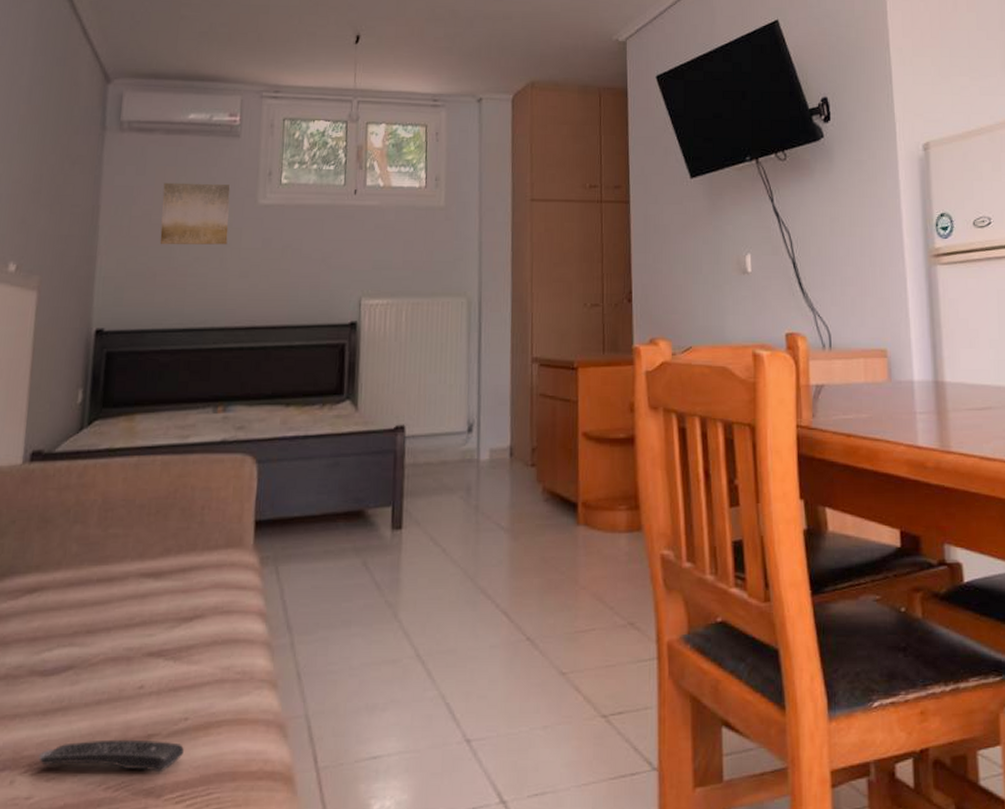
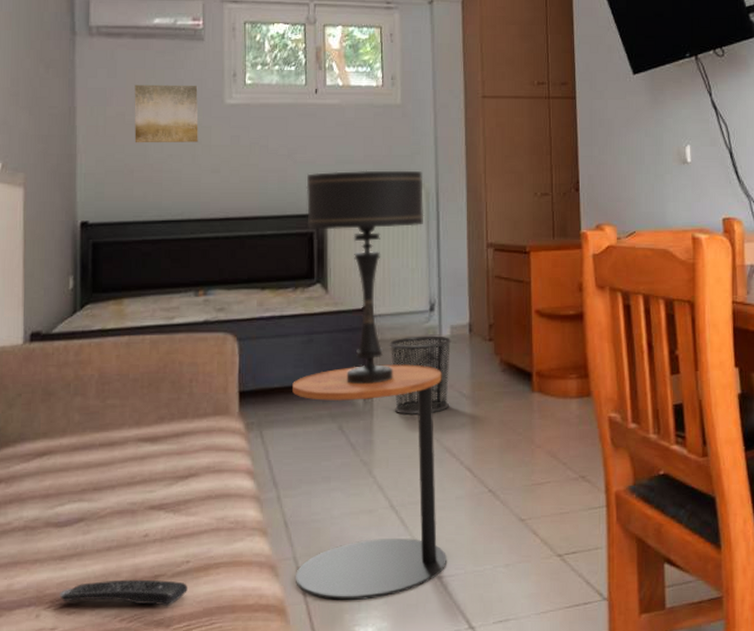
side table: none [306,492,479,768] -> present [292,364,446,601]
table lamp: none [339,277,465,513] -> present [306,170,424,384]
waste bin: none [420,460,491,549] -> present [388,336,452,414]

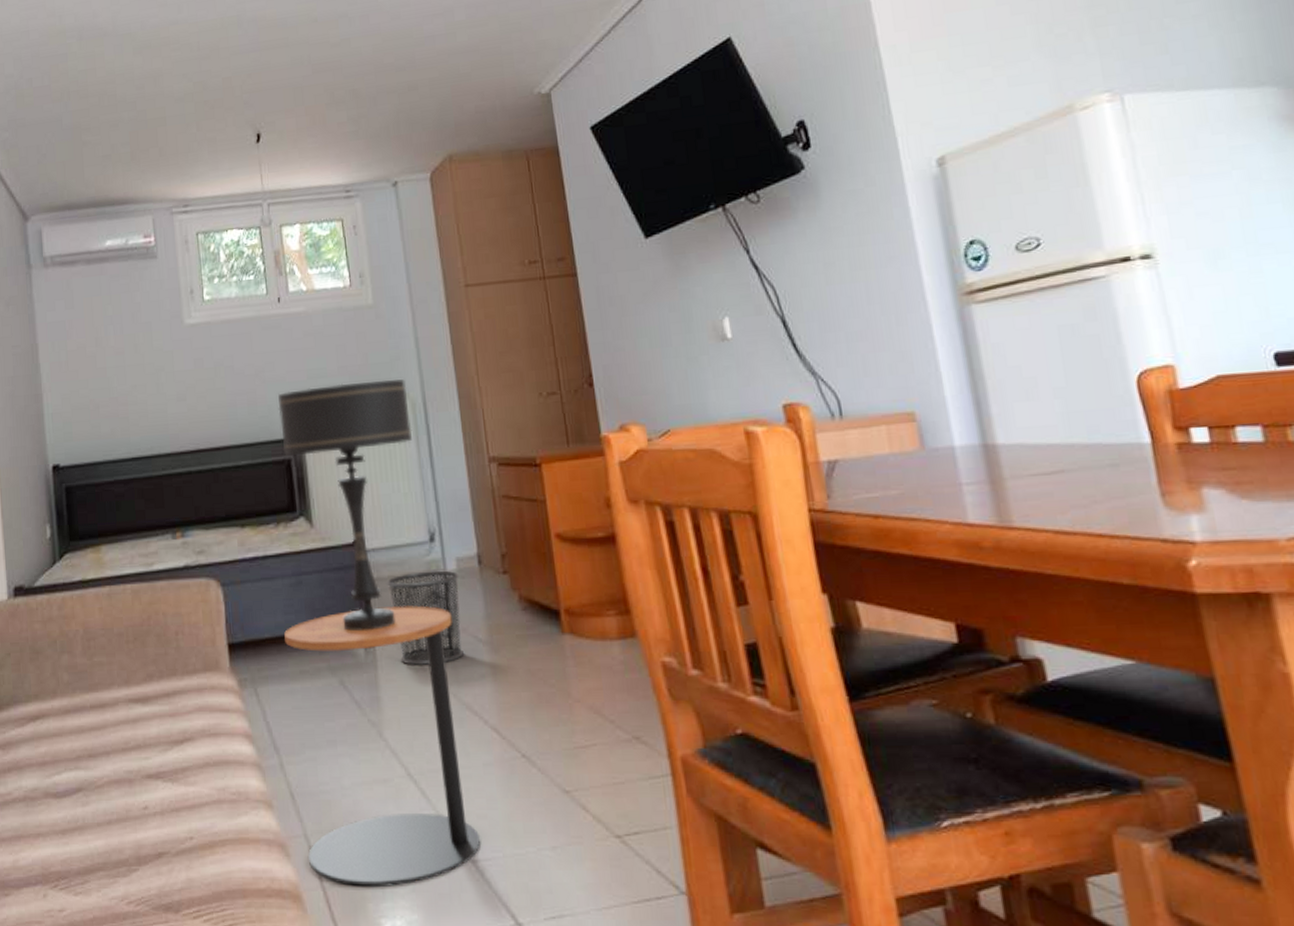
remote control: present [60,579,187,607] -> none [65,857,194,890]
wall art: present [134,84,198,143] -> none [92,307,161,377]

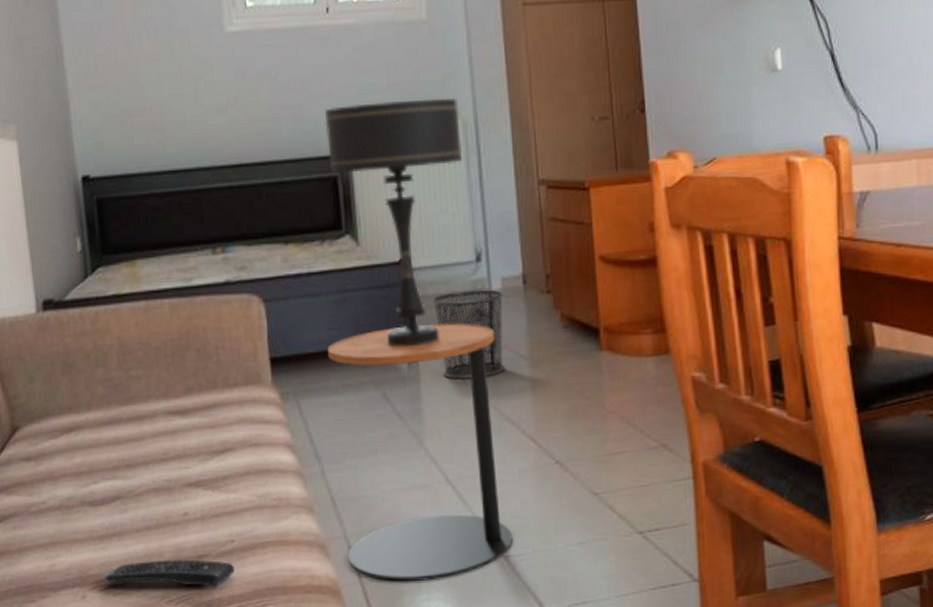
remote control: none [65,857,194,890] -> present [103,559,235,588]

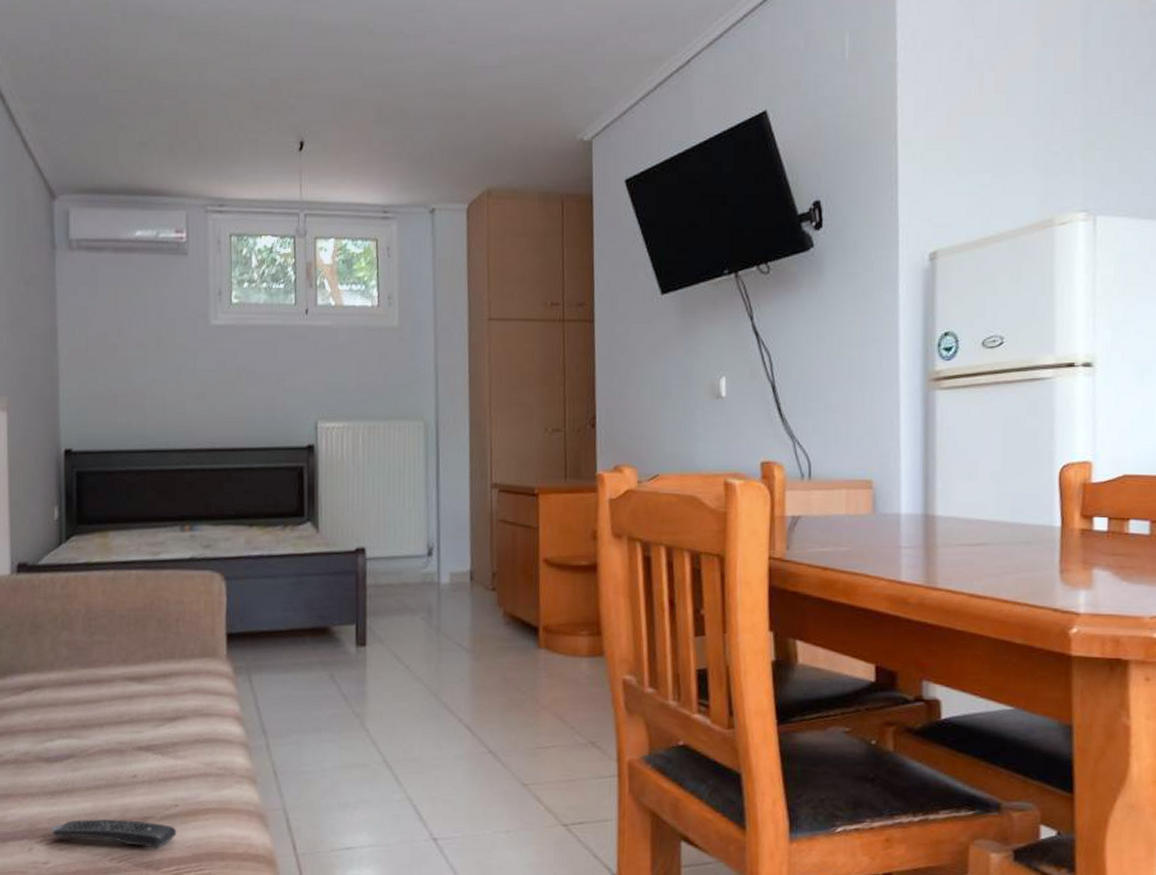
table lamp: present [325,98,463,346] -> none [296,399,423,631]
side table: present [328,323,513,582] -> none [282,611,443,857]
waste bin: present [430,289,505,379] -> none [382,582,451,666]

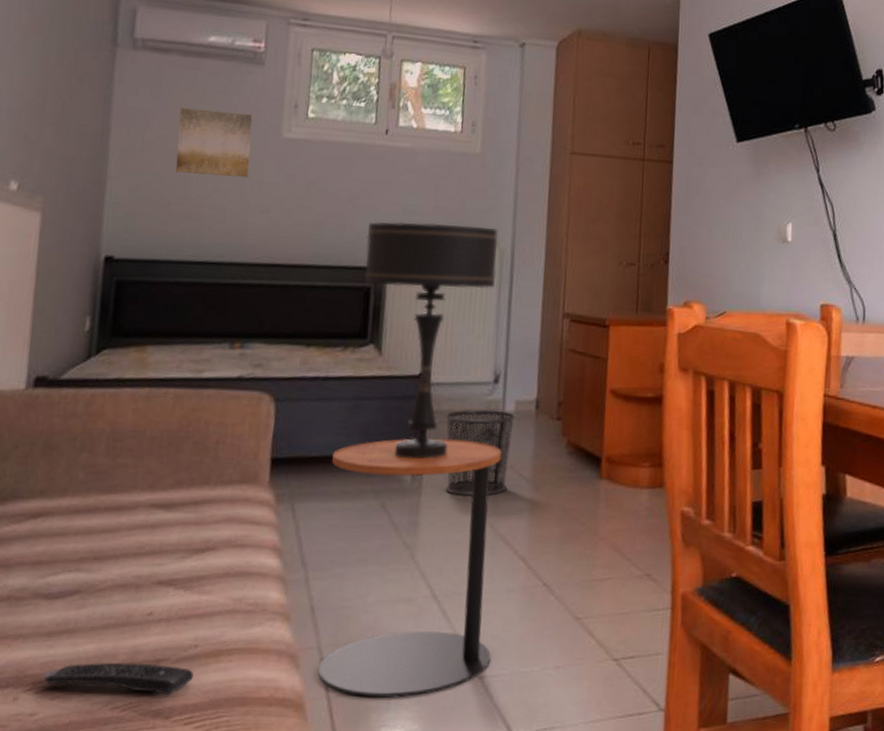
wall art: none [116,303,183,367] -> present [175,107,253,178]
side table: none [282,611,443,857] -> present [318,438,502,699]
table lamp: none [296,399,423,631] -> present [364,221,498,459]
waste bin: none [382,582,451,666] -> present [444,409,516,496]

